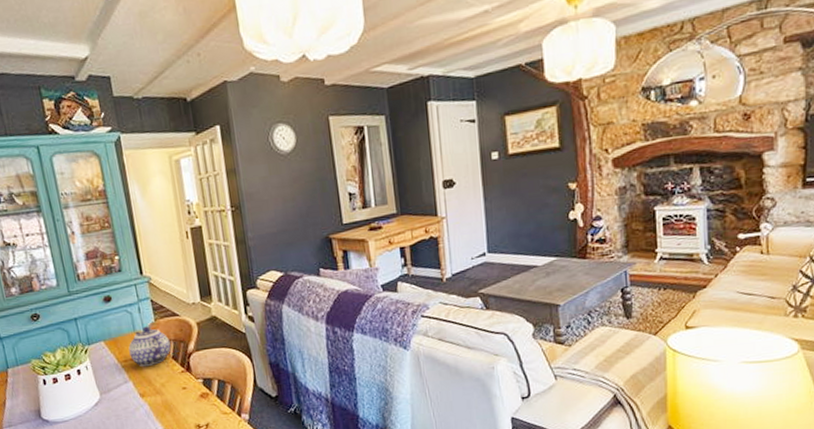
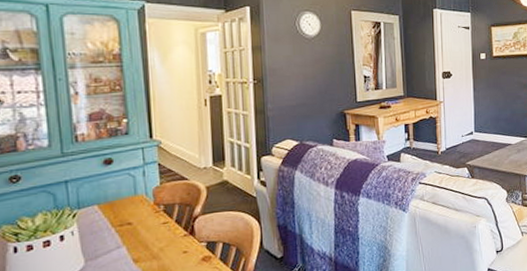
teapot: present [128,326,171,367] -> none [126,189,175,232]

